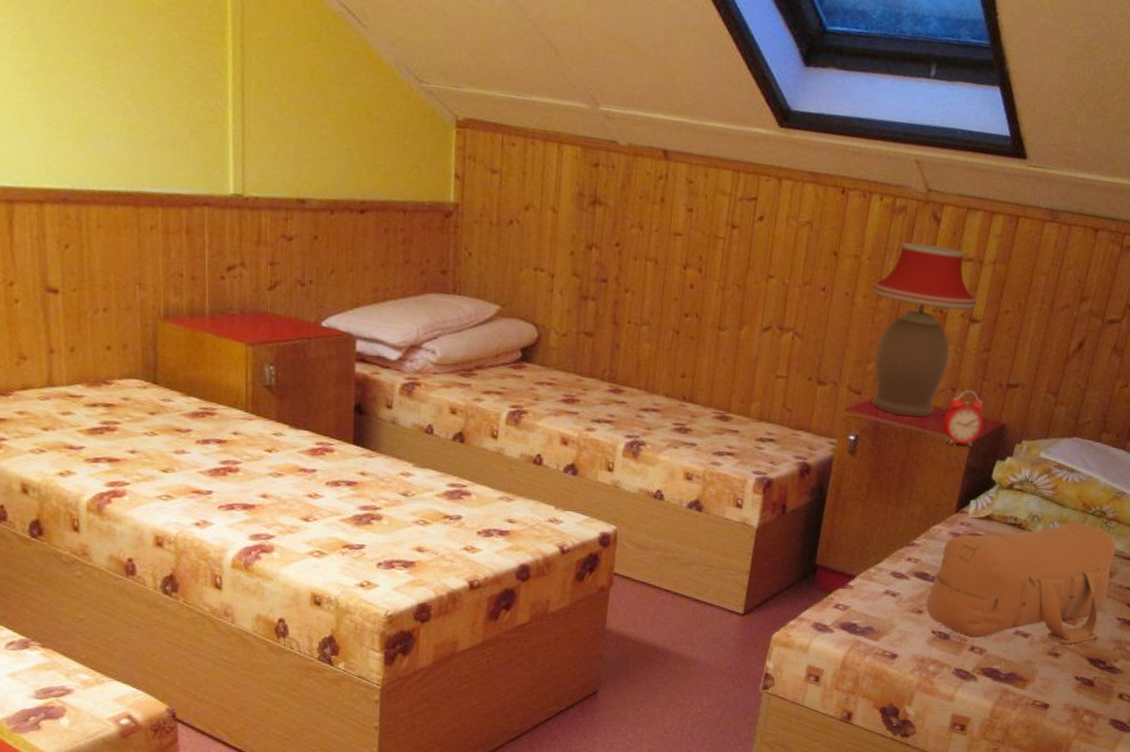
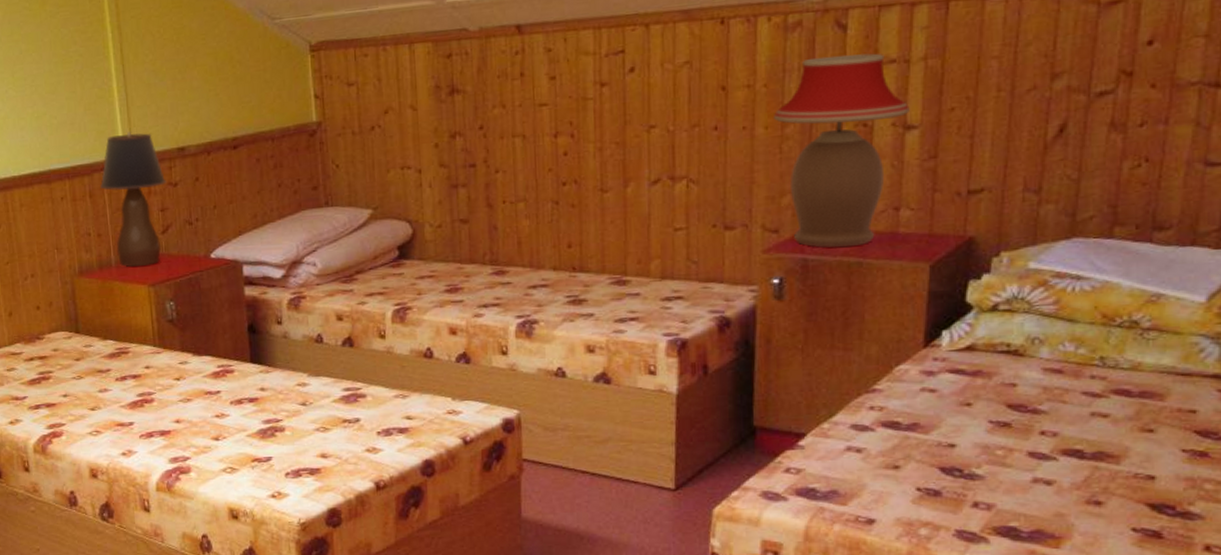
table lamp: none [201,168,280,323] -> present [100,132,166,268]
duffel bag: present [926,521,1116,645] -> none [903,338,1164,490]
alarm clock: present [941,390,984,447] -> none [887,206,944,272]

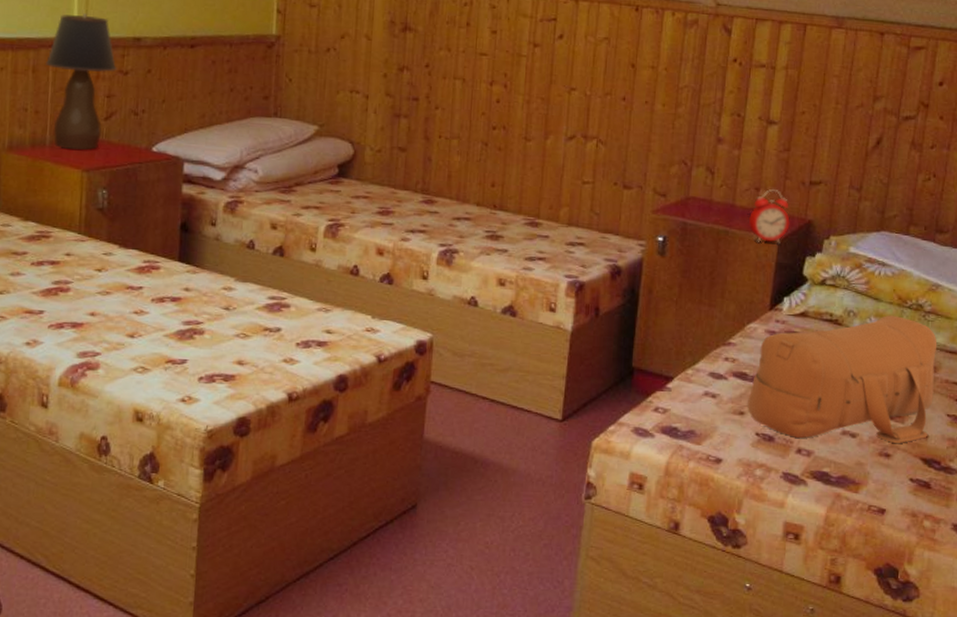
table lamp: present [774,53,910,248] -> none [670,52,773,217]
alarm clock: none [887,206,944,272] -> present [748,189,790,245]
duffel bag: none [903,338,1164,490] -> present [748,315,938,444]

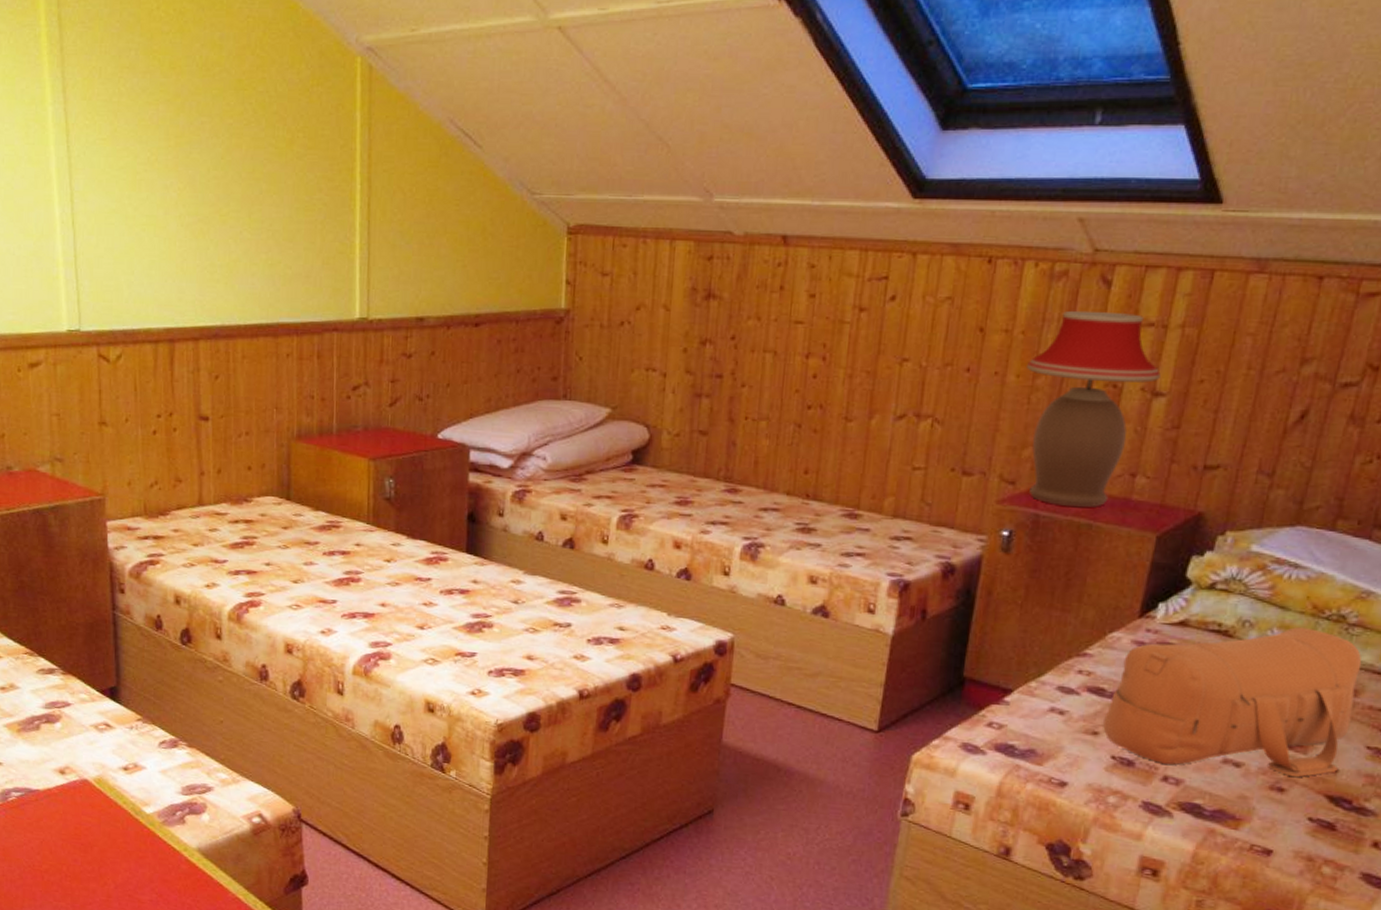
table lamp: present [46,13,117,151] -> none [330,293,401,439]
table lamp: none [670,52,773,217] -> present [1027,310,1161,508]
alarm clock: present [748,189,790,245] -> none [1118,475,1174,541]

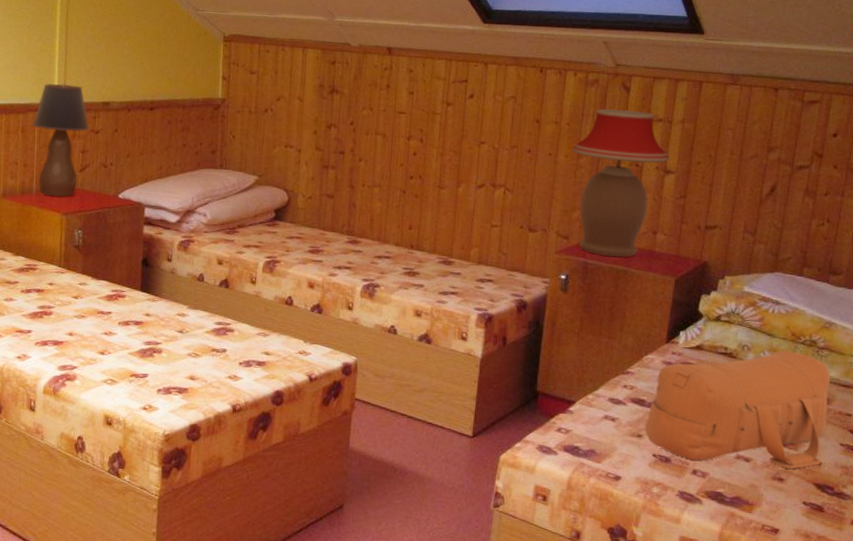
table lamp: none [330,293,401,439] -> present [32,82,90,198]

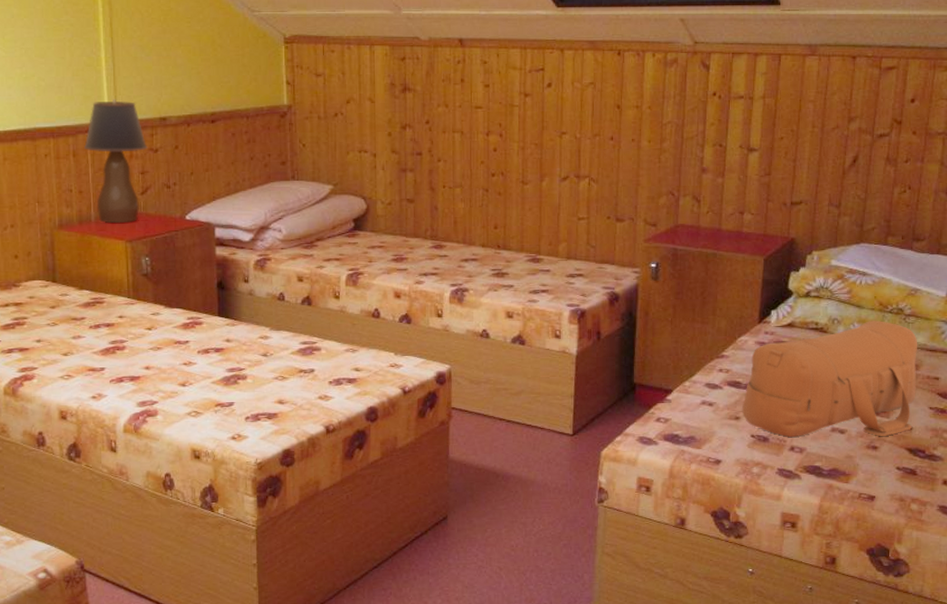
table lamp: present [572,108,669,258] -> none [655,89,752,241]

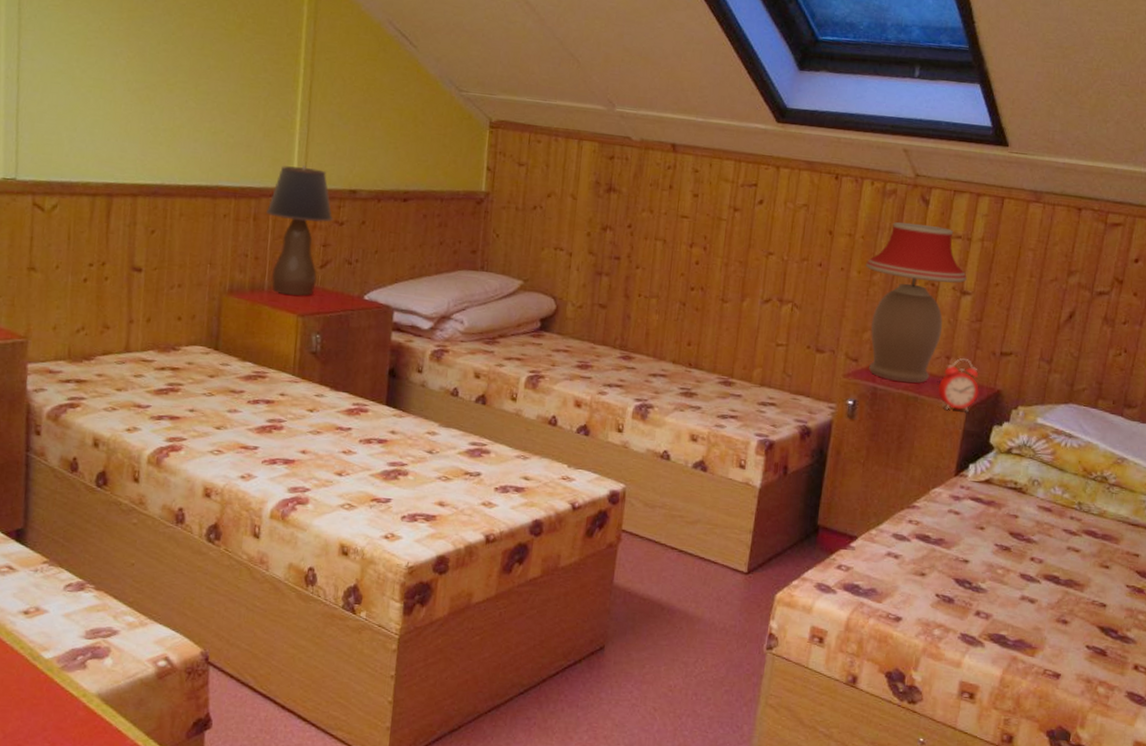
table lamp: none [655,89,752,241] -> present [866,222,967,384]
alarm clock: none [734,212,774,263] -> present [937,358,979,413]
duffel bag: present [742,321,918,437] -> none [929,486,1120,612]

